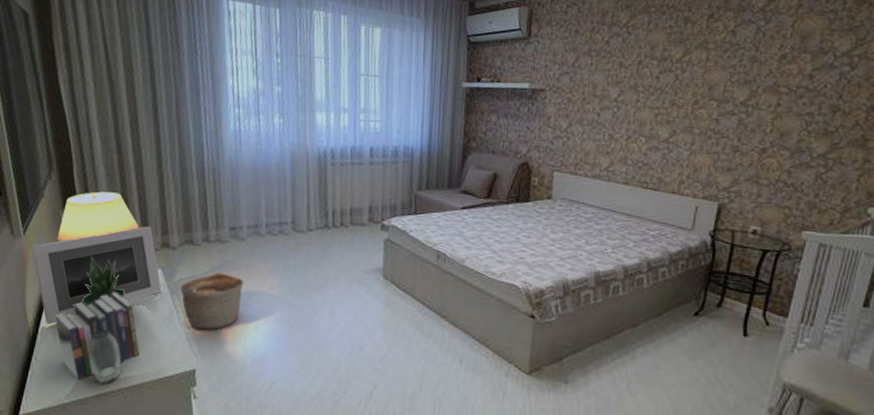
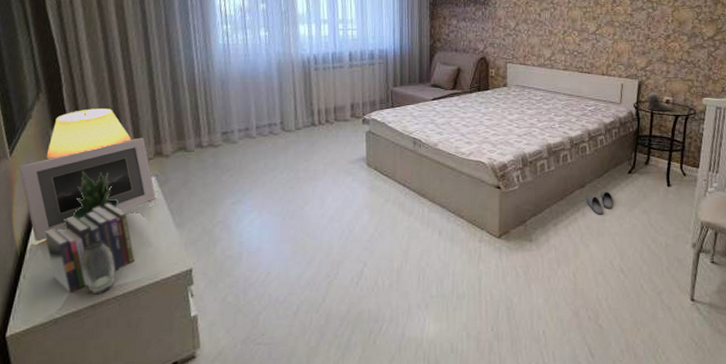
basket: present [180,272,243,329] -> none [174,175,237,230]
slippers: none [638,334,672,362] -> present [586,192,613,215]
plush toy: none [726,218,764,245] -> present [646,92,675,111]

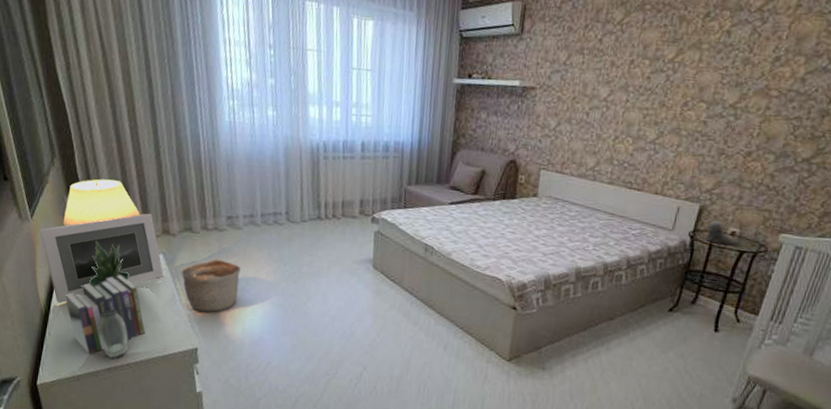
basket: none [174,175,237,230] -> present [181,259,241,312]
slippers: present [586,192,613,215] -> none [613,327,646,353]

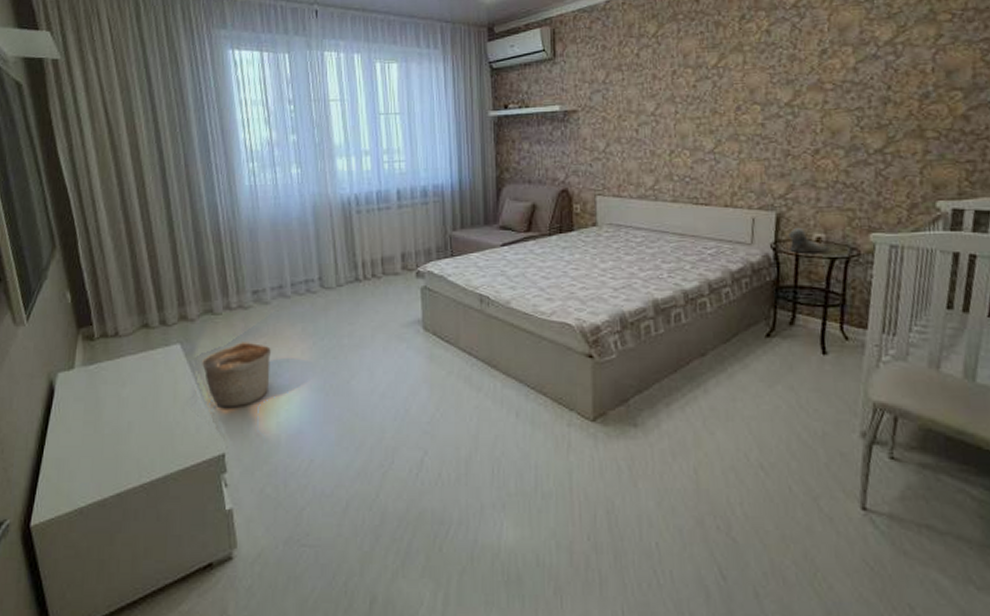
picture frame: present [39,213,164,304] -> none [36,298,182,420]
table lamp: present [63,179,141,227] -> none [63,266,153,326]
books: present [64,275,145,354] -> none [64,376,162,478]
planter: present [89,241,130,287] -> none [95,338,143,394]
vase: present [98,309,128,359] -> none [105,418,141,481]

